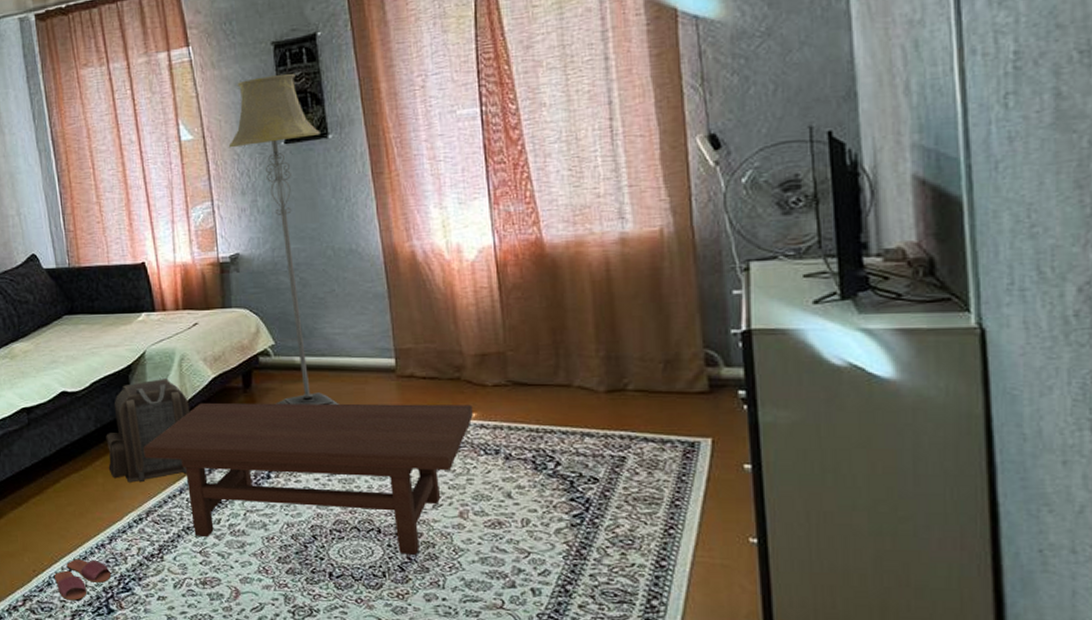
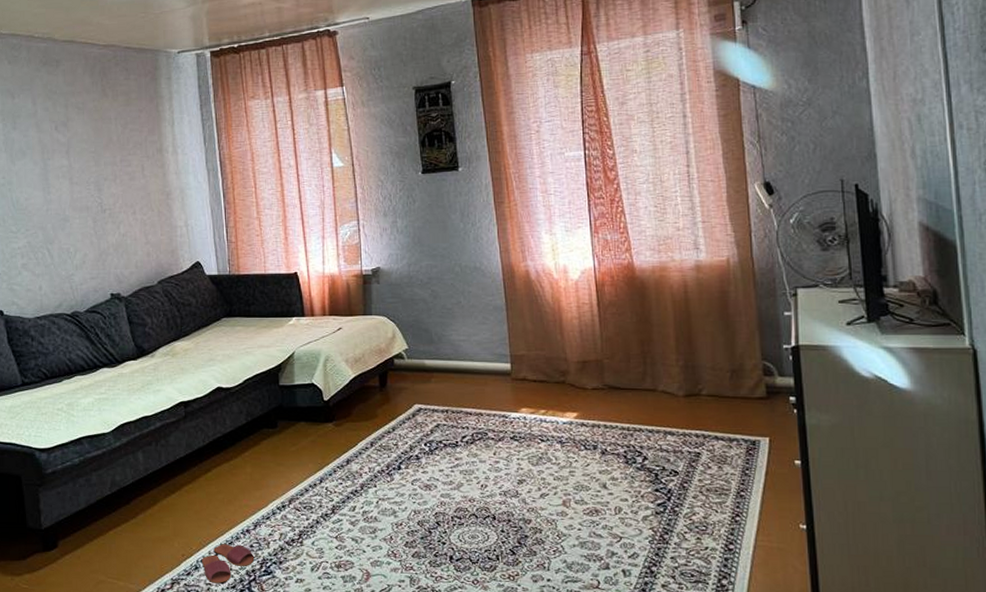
backpack: present [106,379,189,483] -> none [255,377,331,472]
coffee table: present [143,402,473,555] -> none [289,399,575,539]
floor lamp: present [228,74,339,405] -> none [373,115,462,403]

